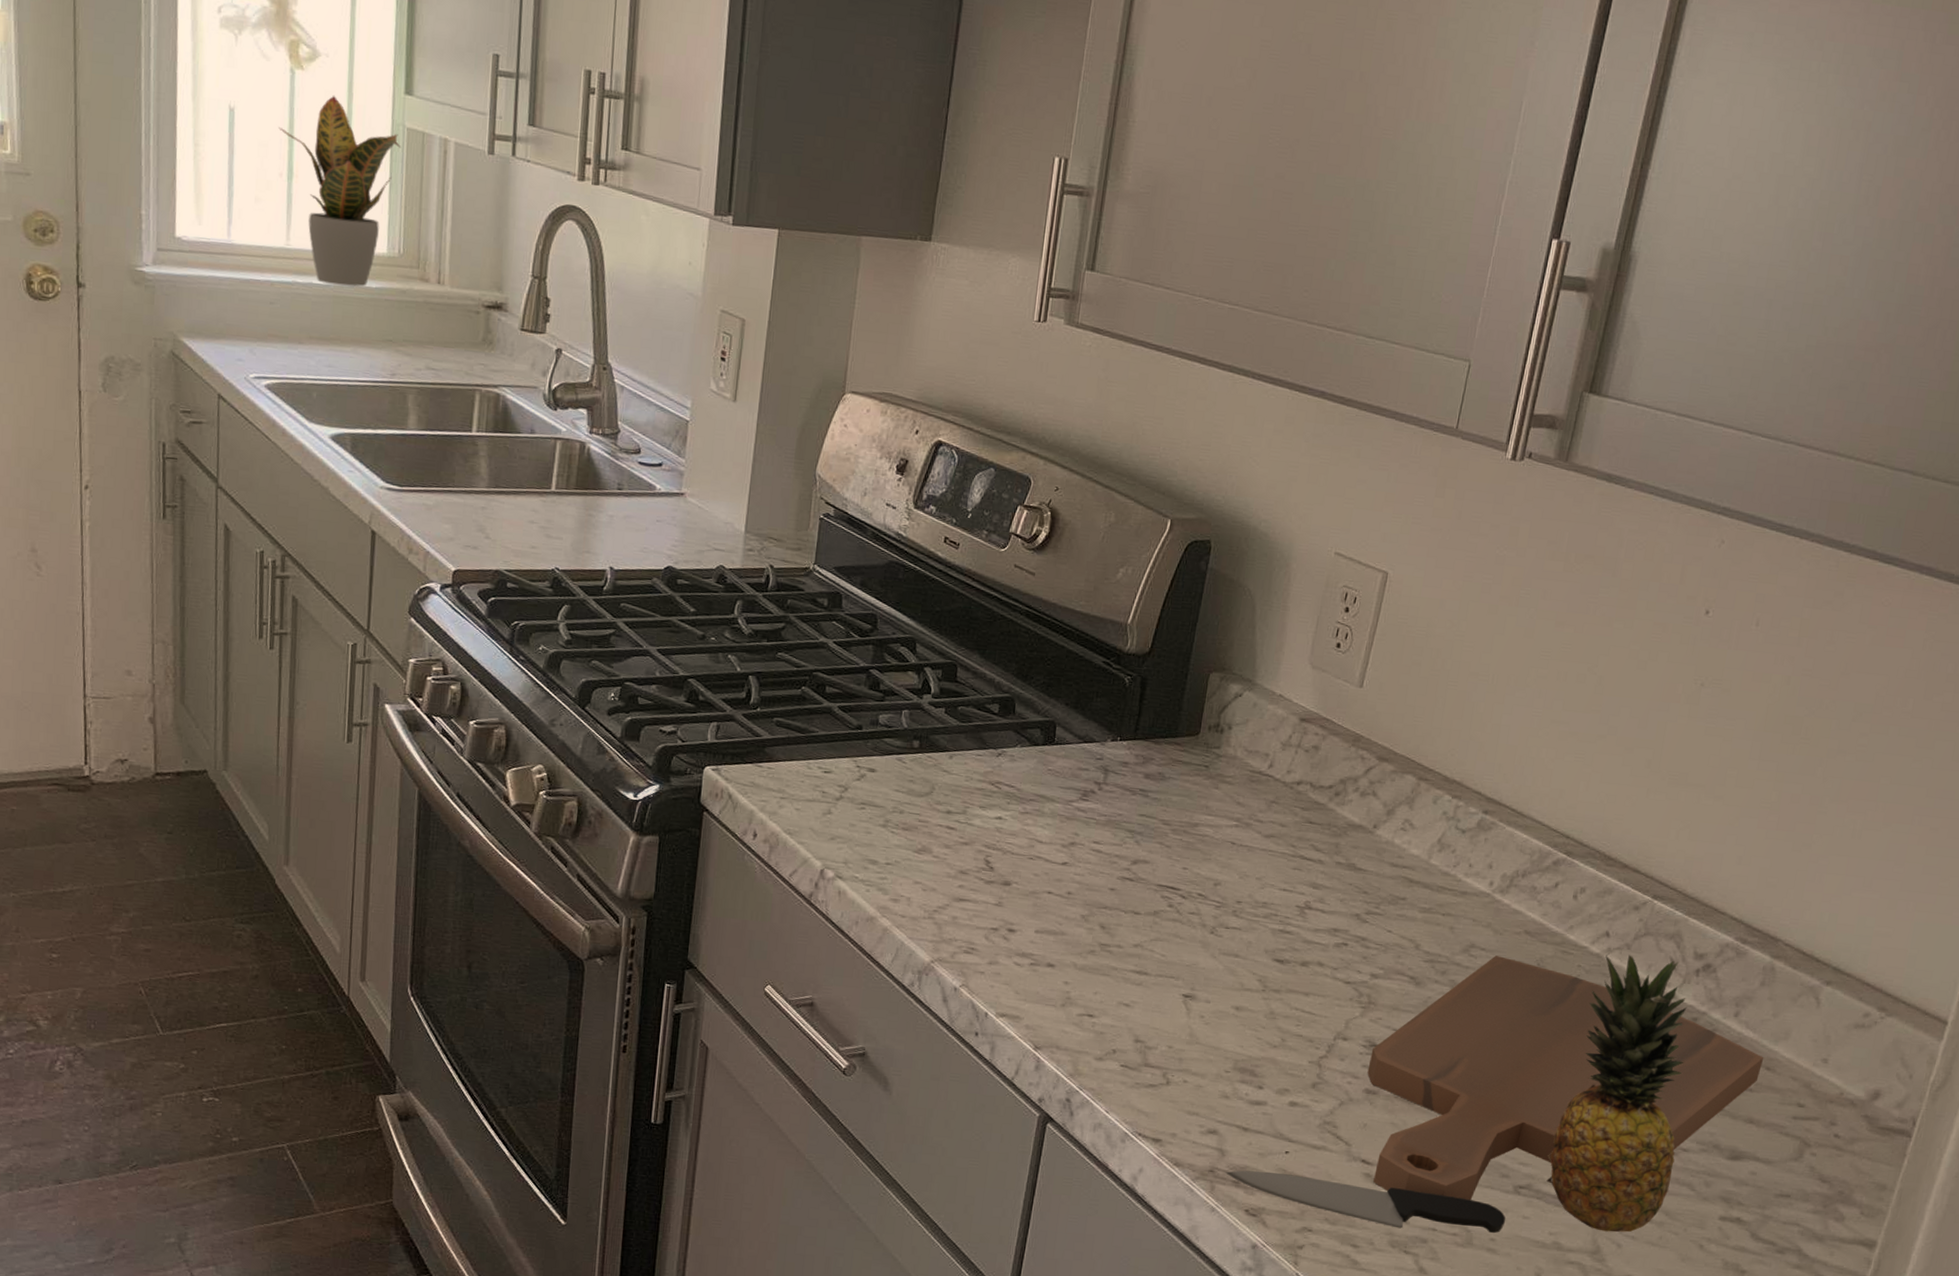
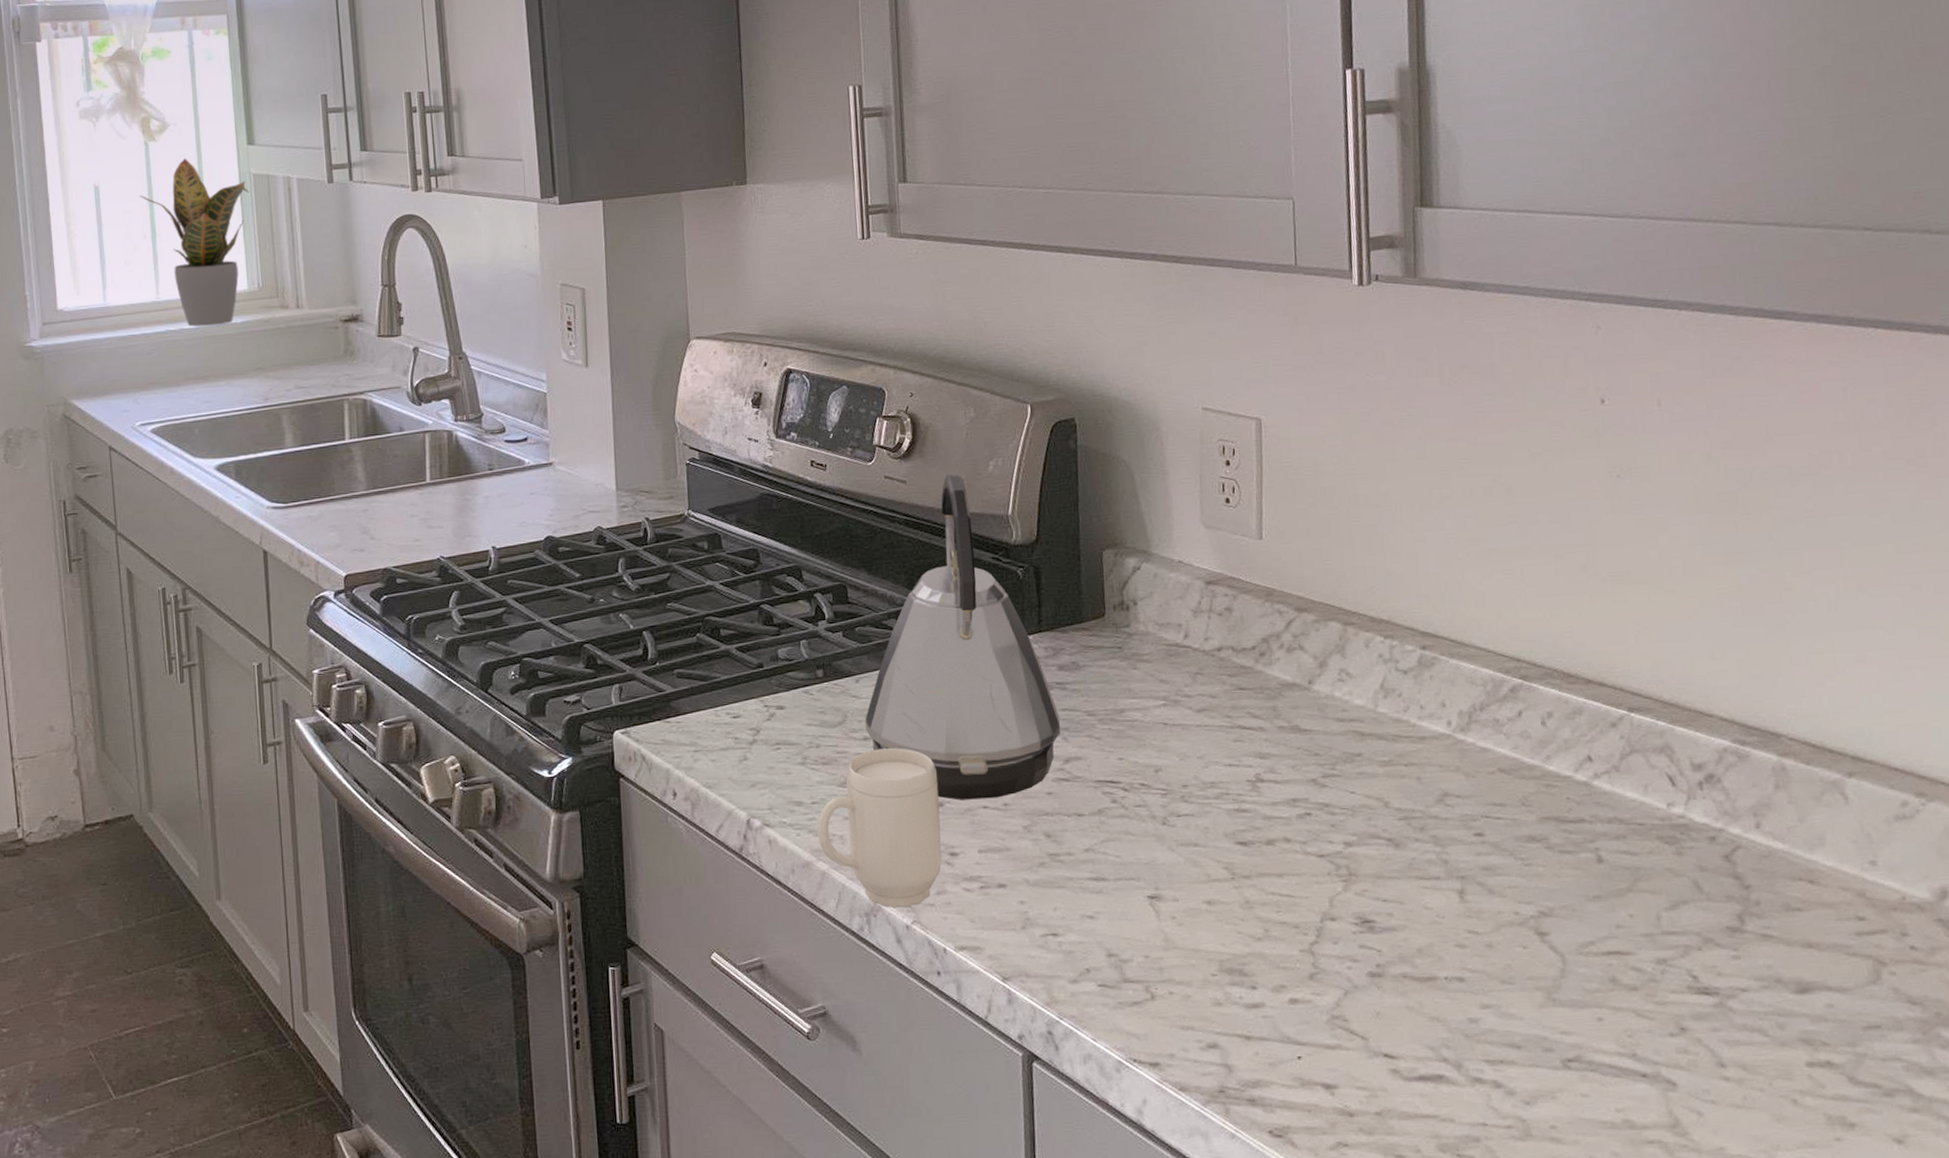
mug: none [886,823,1011,972] -> present [817,748,942,908]
kettle: none [950,573,1137,886] -> present [865,474,1061,800]
kitchen knife: present [1225,1170,1506,1234] -> none [1236,1081,1563,1129]
cutting board: present [1367,955,1764,1201] -> none [1365,801,1804,1086]
fruit: present [1546,952,1687,1232] -> none [1589,777,1739,1100]

